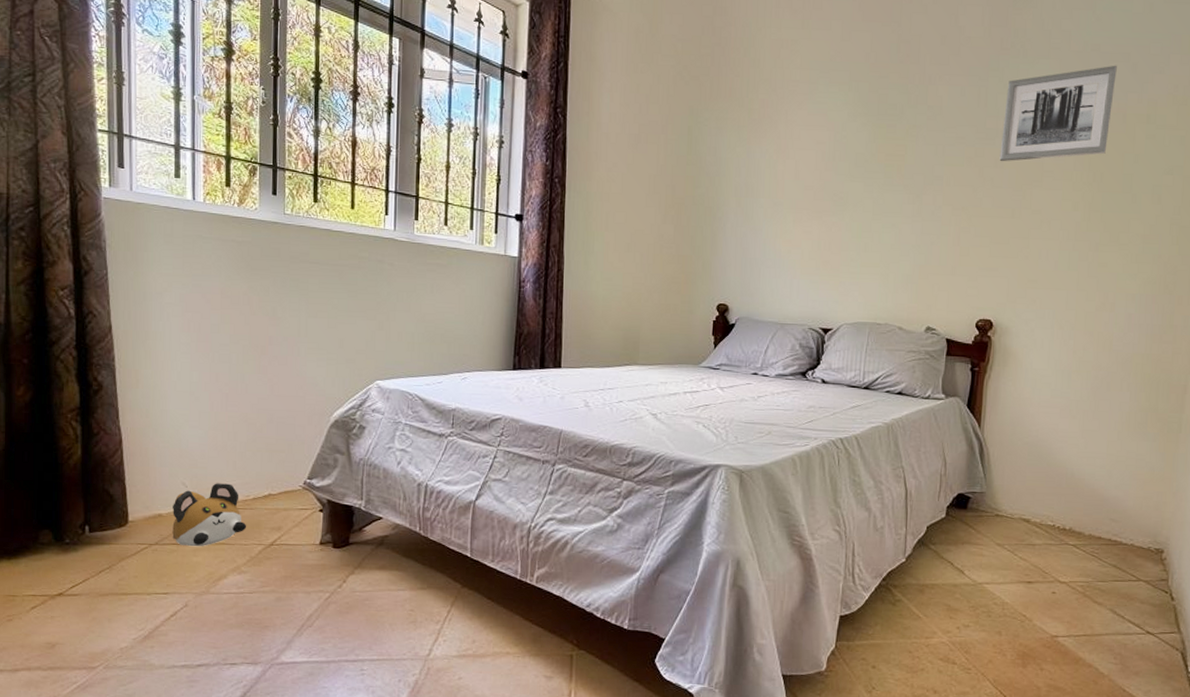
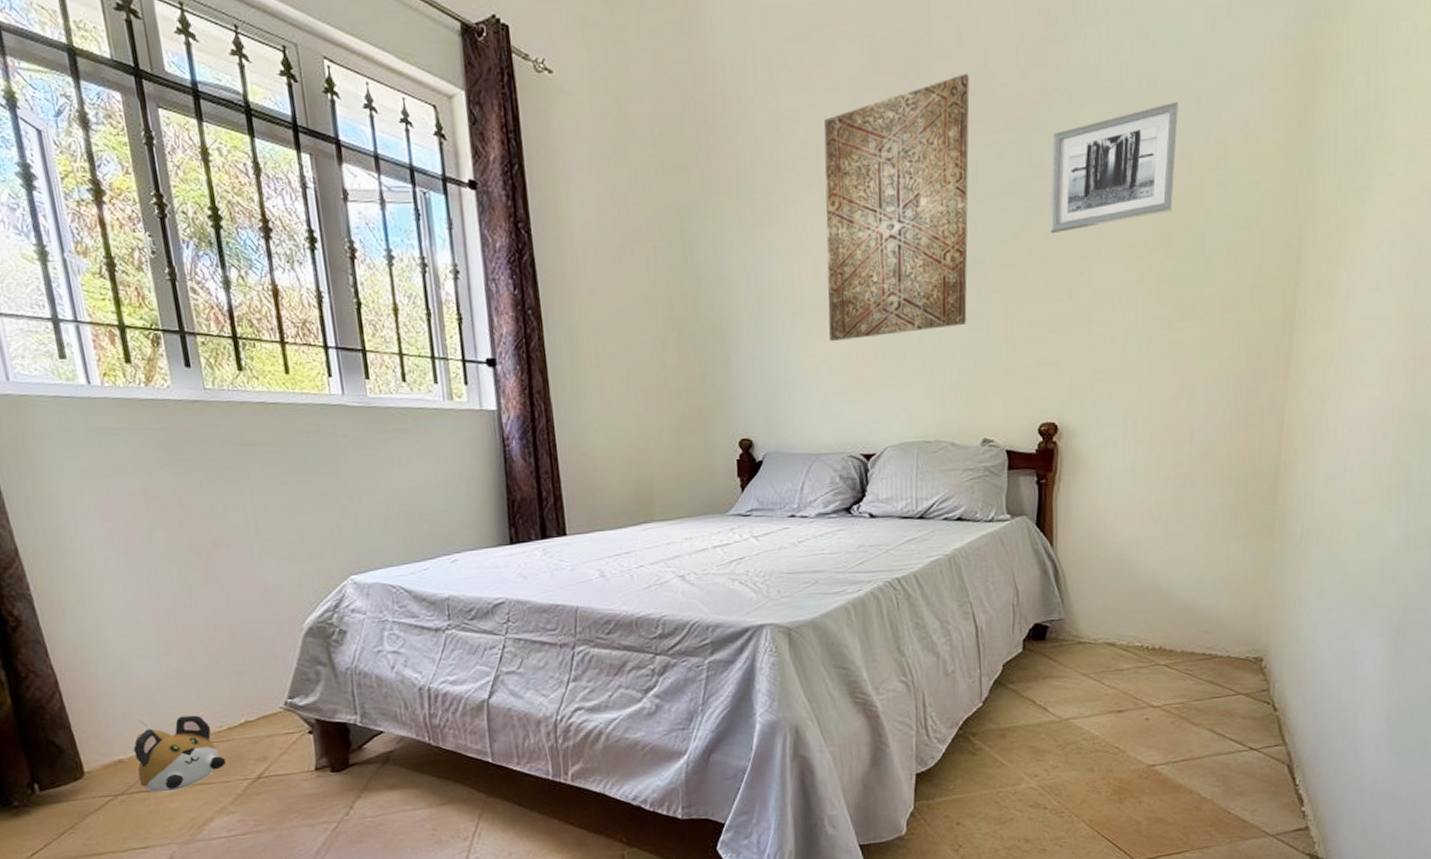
wall art: none [803,26,941,231] -> present [824,73,970,341]

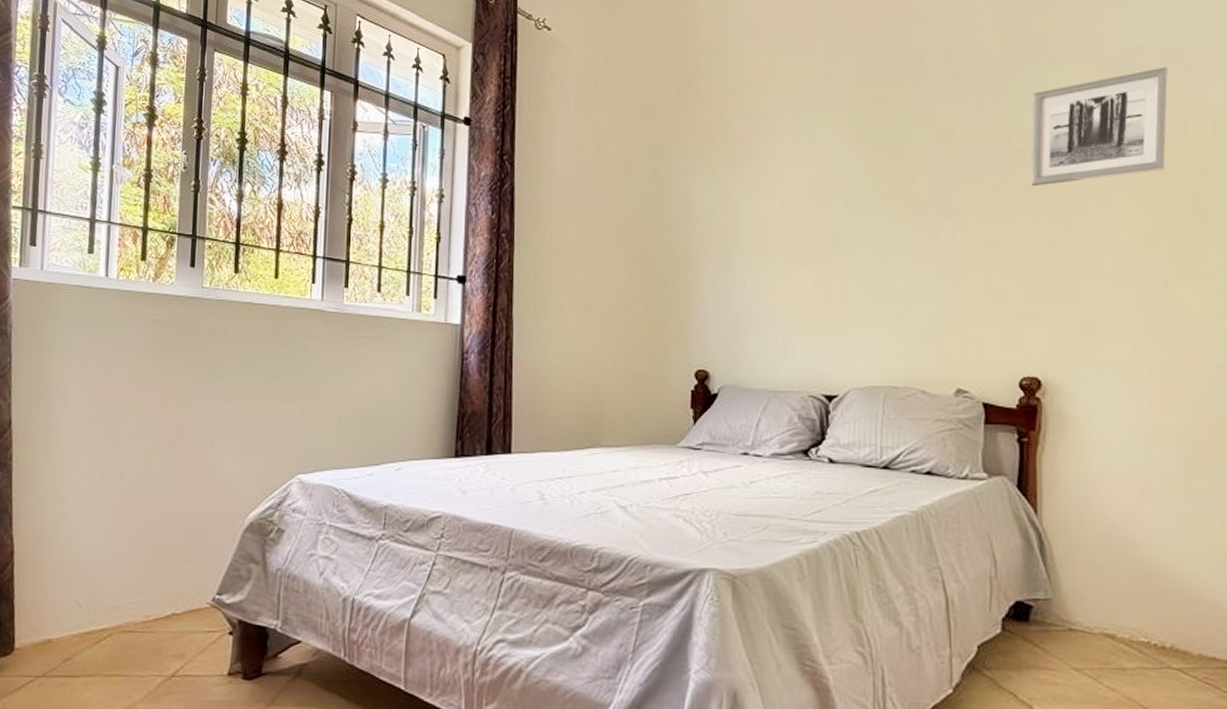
plush toy: present [133,715,227,792] -> none [62,601,146,680]
wall art: present [824,73,970,341] -> none [795,37,947,279]

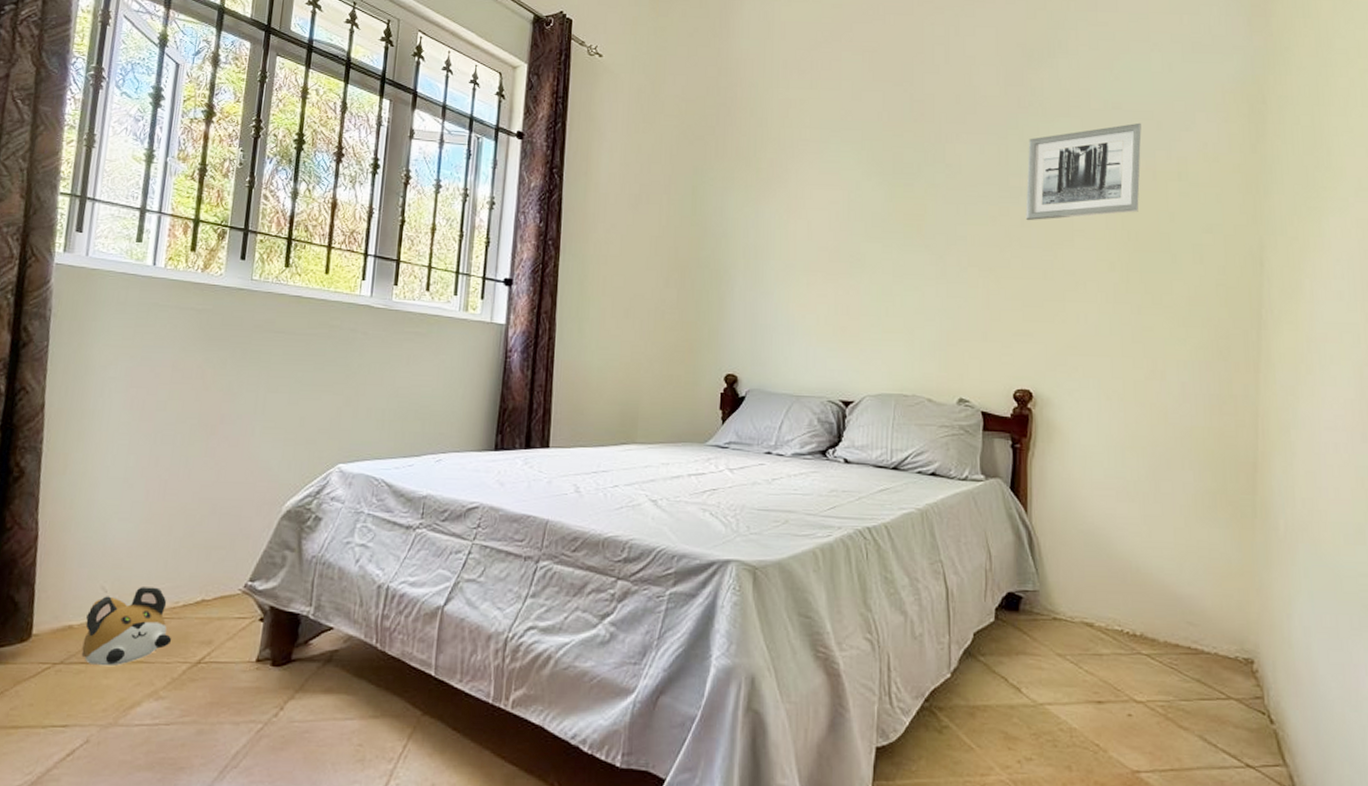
plush toy: none [62,601,146,680] -> present [82,587,172,667]

